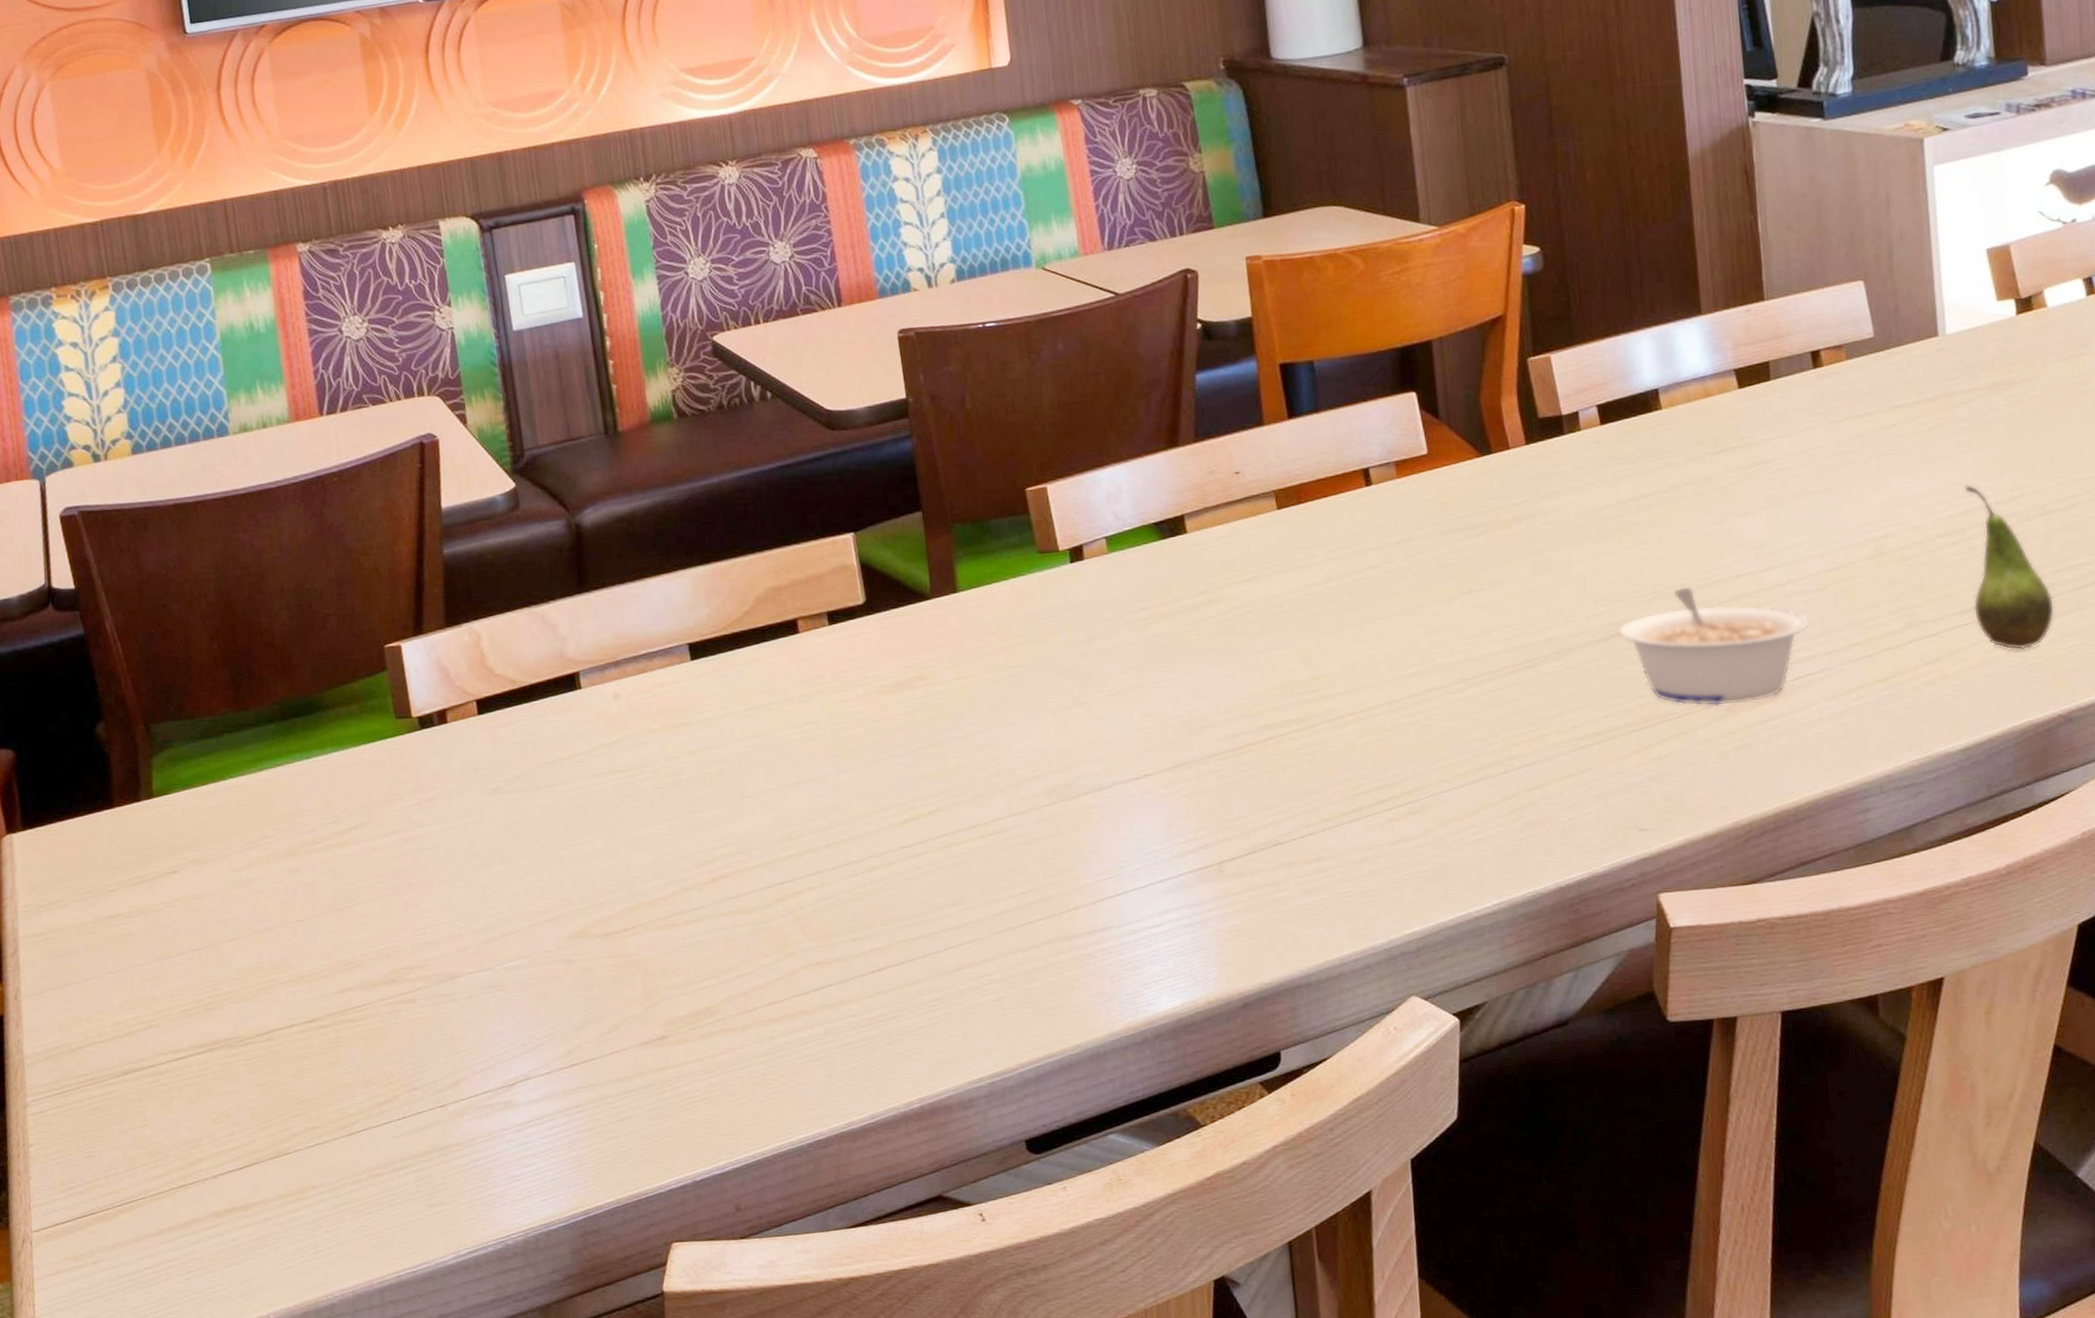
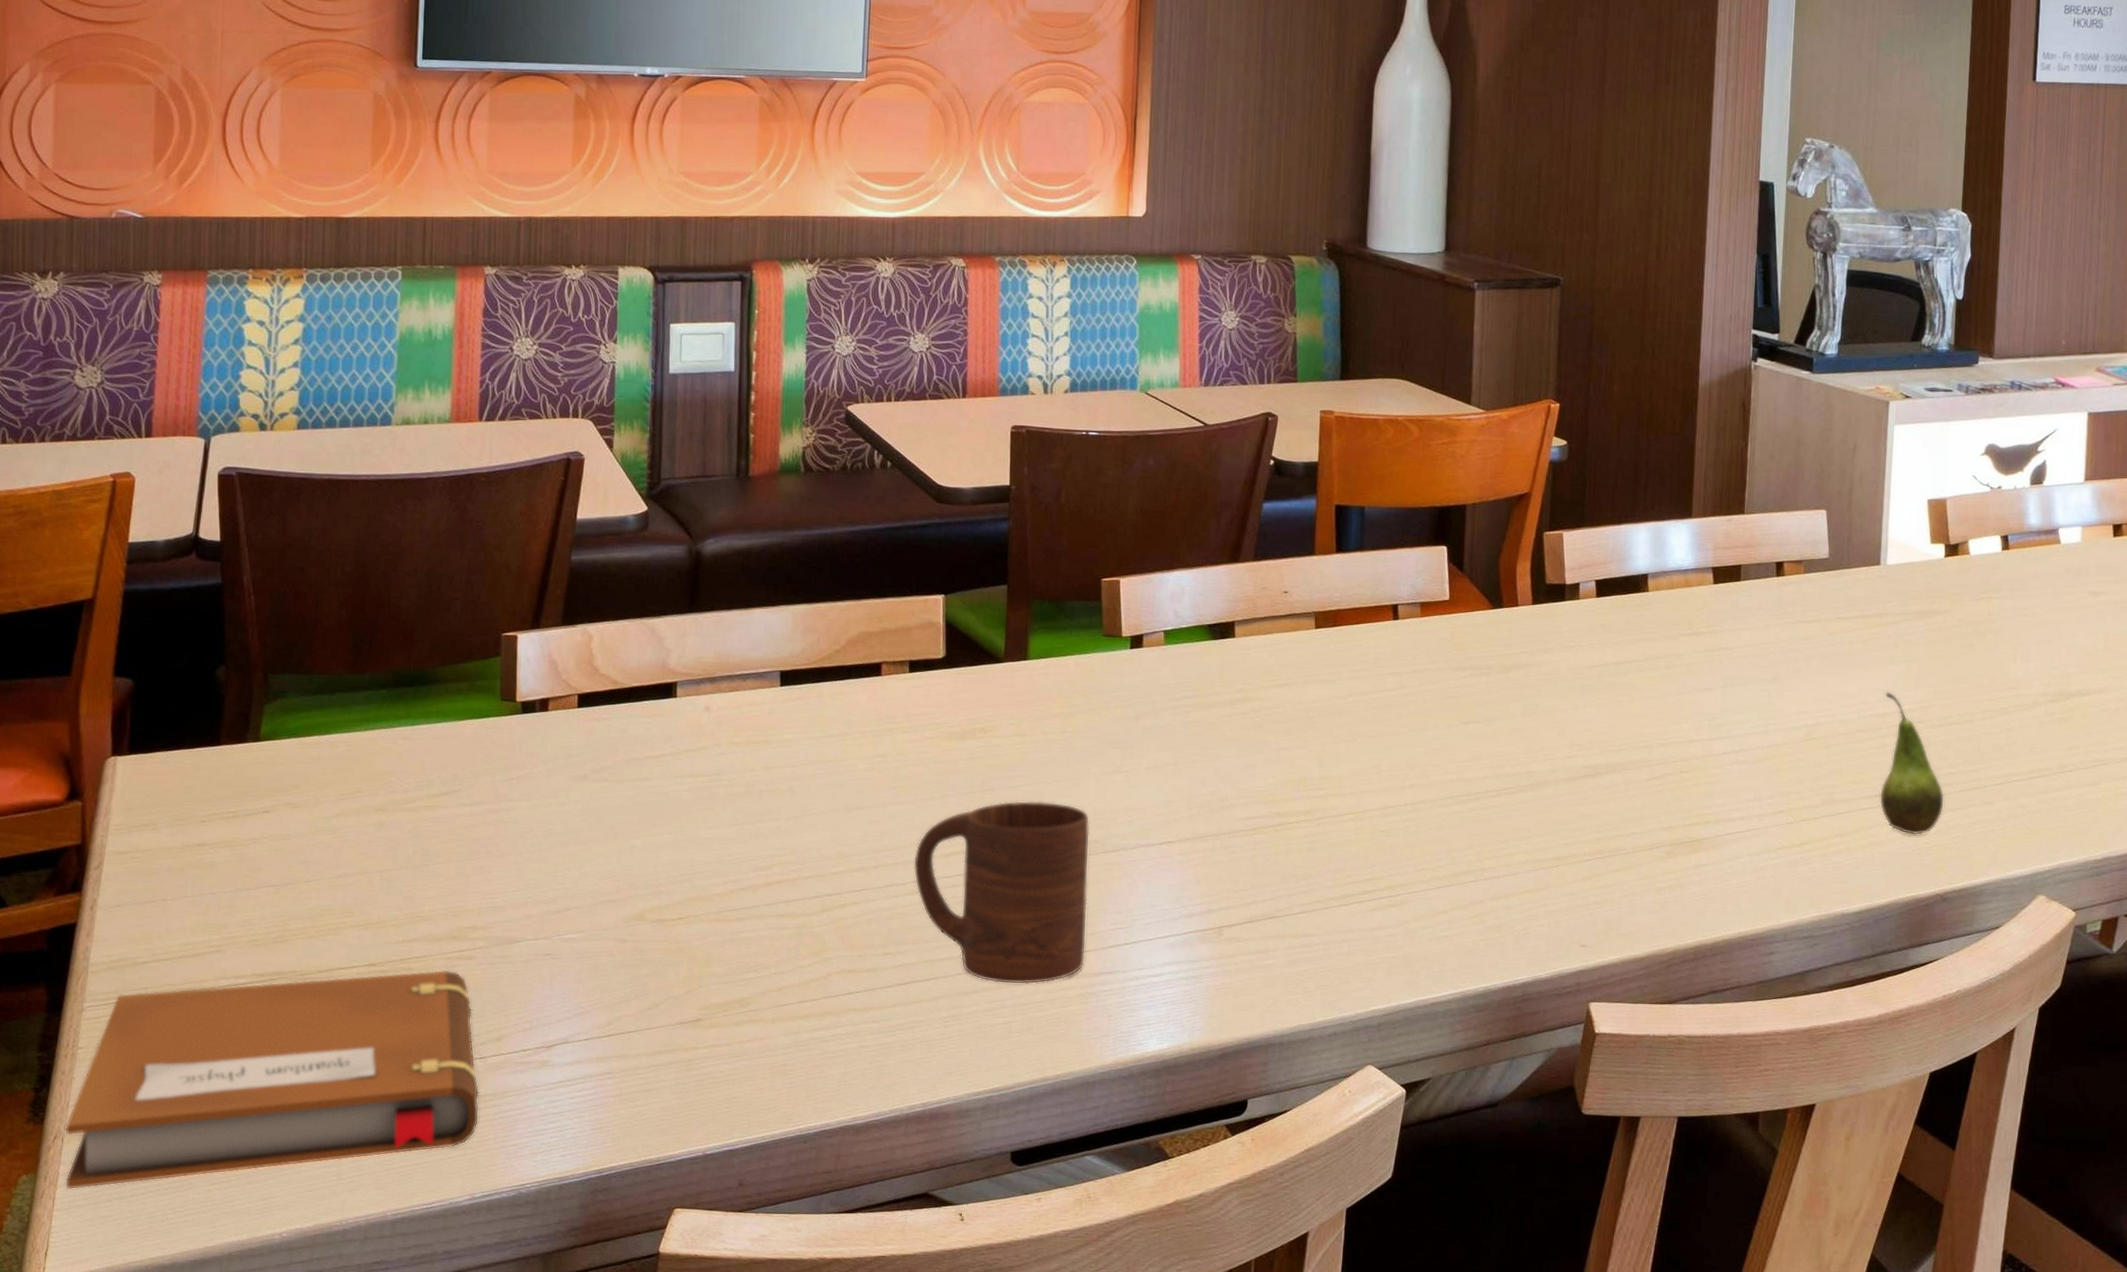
notebook: none [30,1016,451,1294] -> present [64,970,480,1190]
cup: none [867,747,1075,957] -> present [913,800,1090,985]
legume: present [1618,586,1810,706] -> none [1587,743,1746,850]

